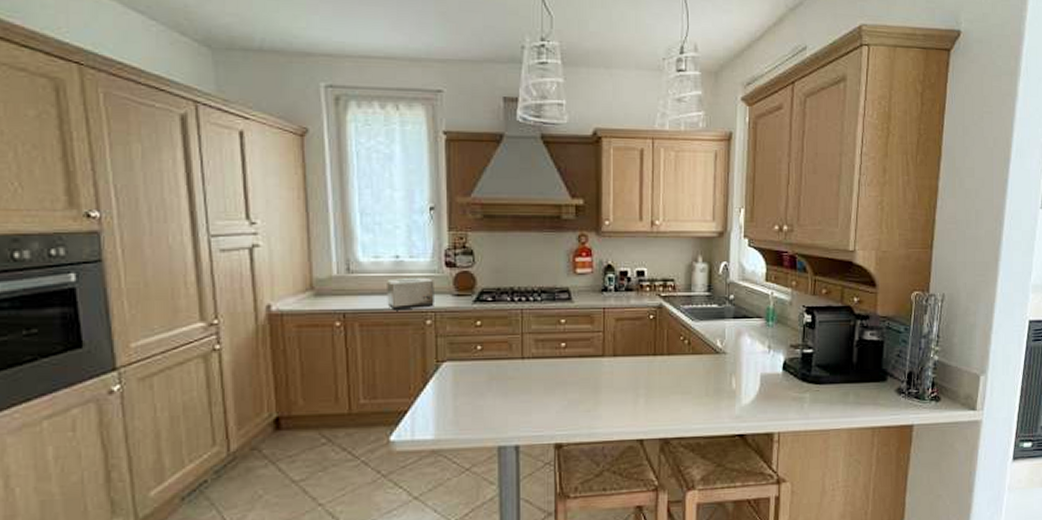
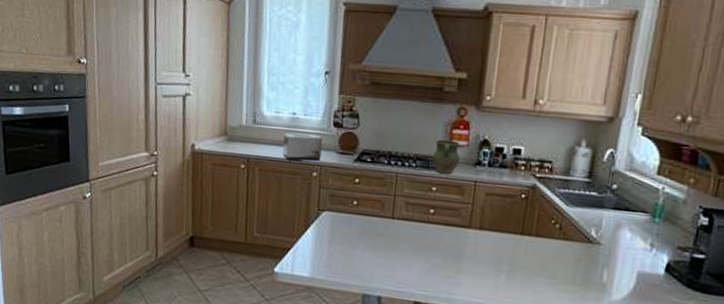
ceramic jug: none [557,269,586,305] -> present [431,139,460,175]

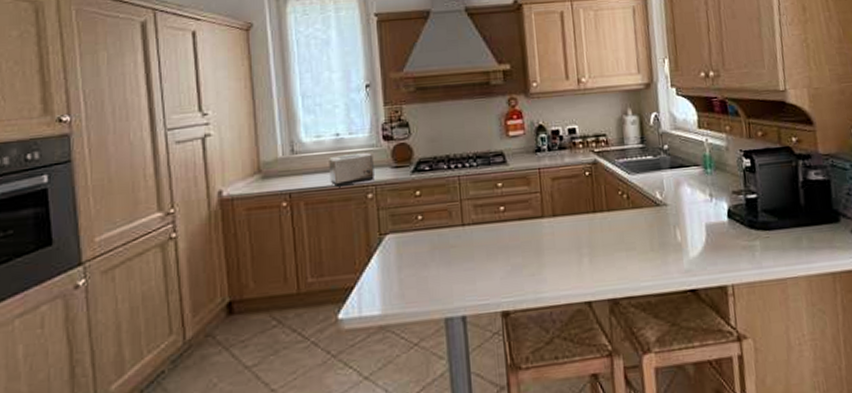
ceramic jug: present [431,139,460,175] -> none [491,131,520,169]

